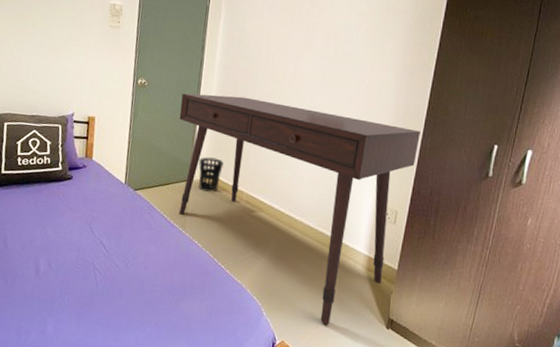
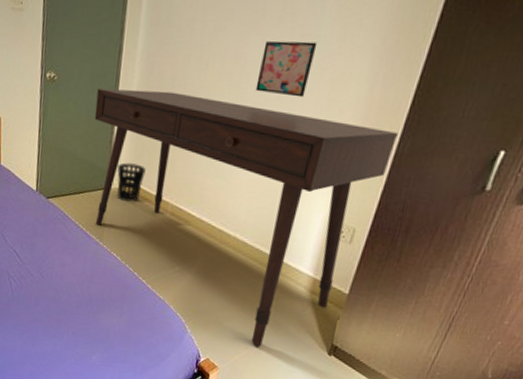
wall art: none [311,59,355,103] -> present [255,40,318,98]

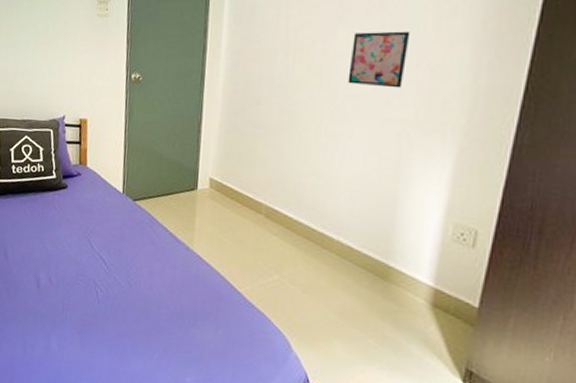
desk: present [94,88,399,347] -> none [180,87,515,370]
wastebasket: present [117,162,146,202] -> none [206,161,236,204]

